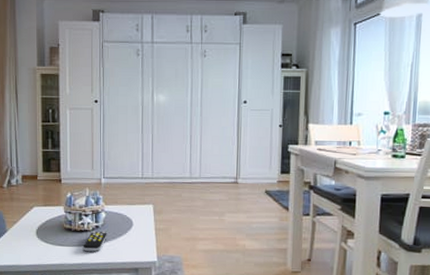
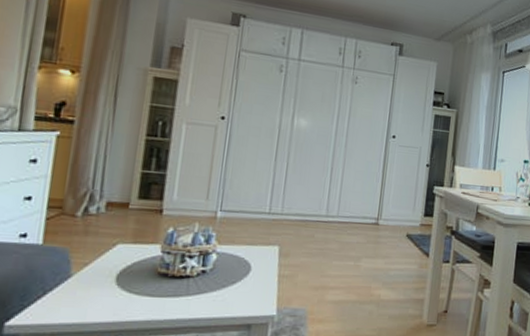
remote control: present [83,231,107,251] -> none [180,277,216,304]

